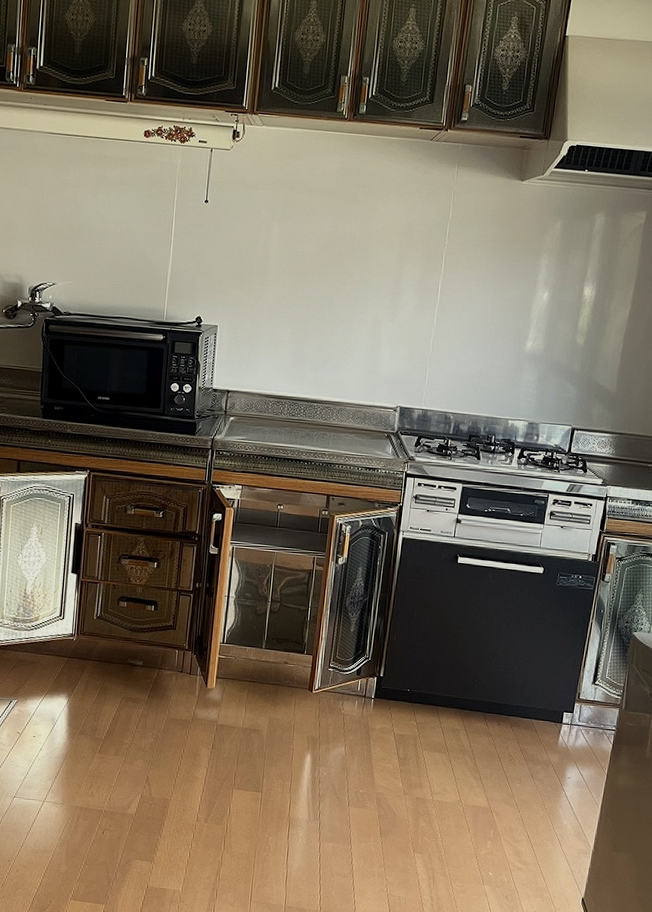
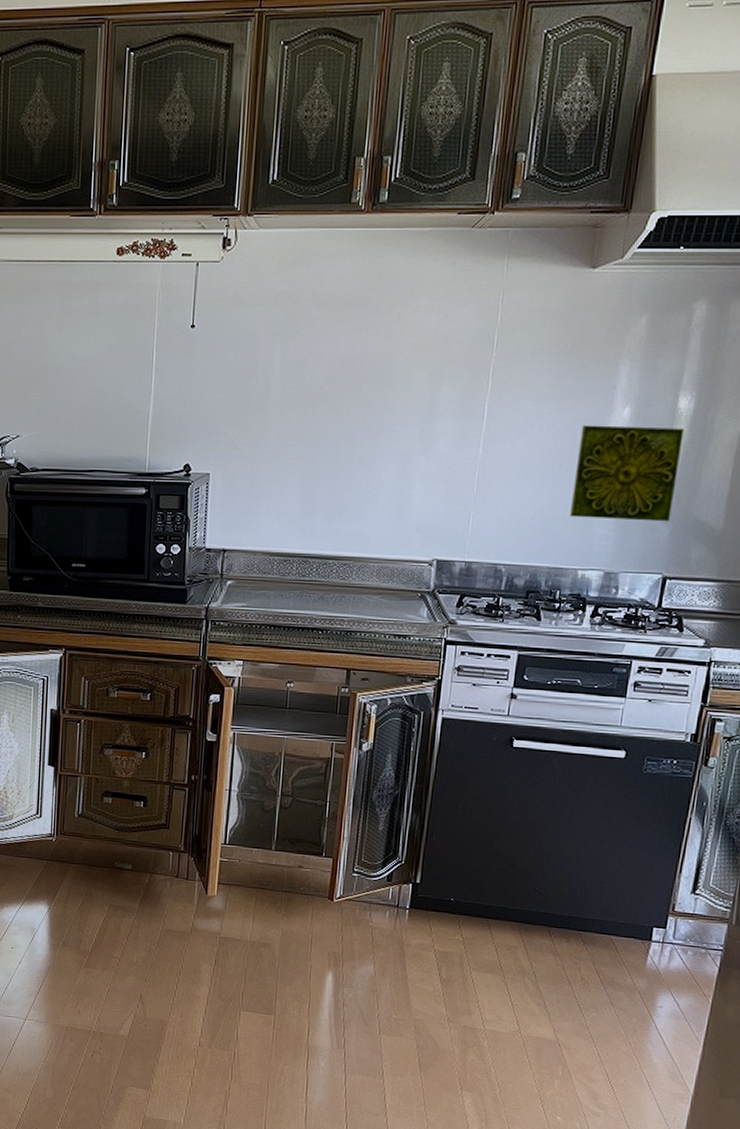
decorative tile: none [502,304,588,385] -> present [569,425,684,522]

